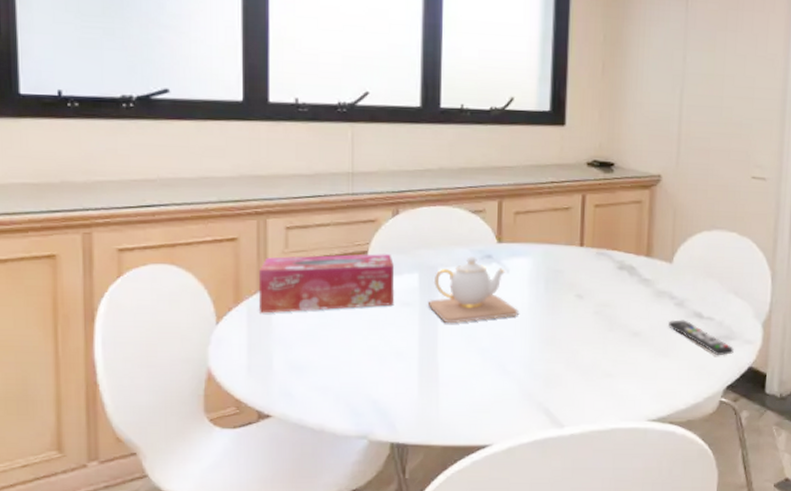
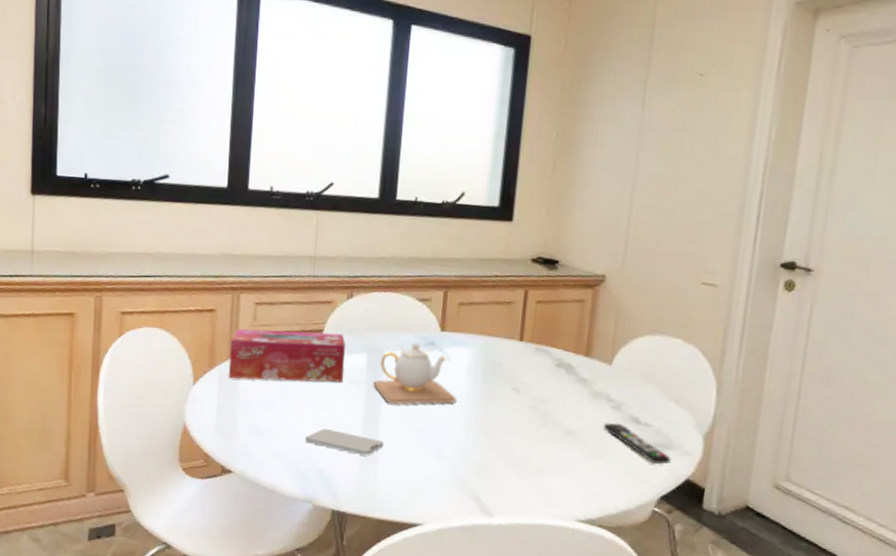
smartphone: none [354,357,444,381] -> present [304,429,384,456]

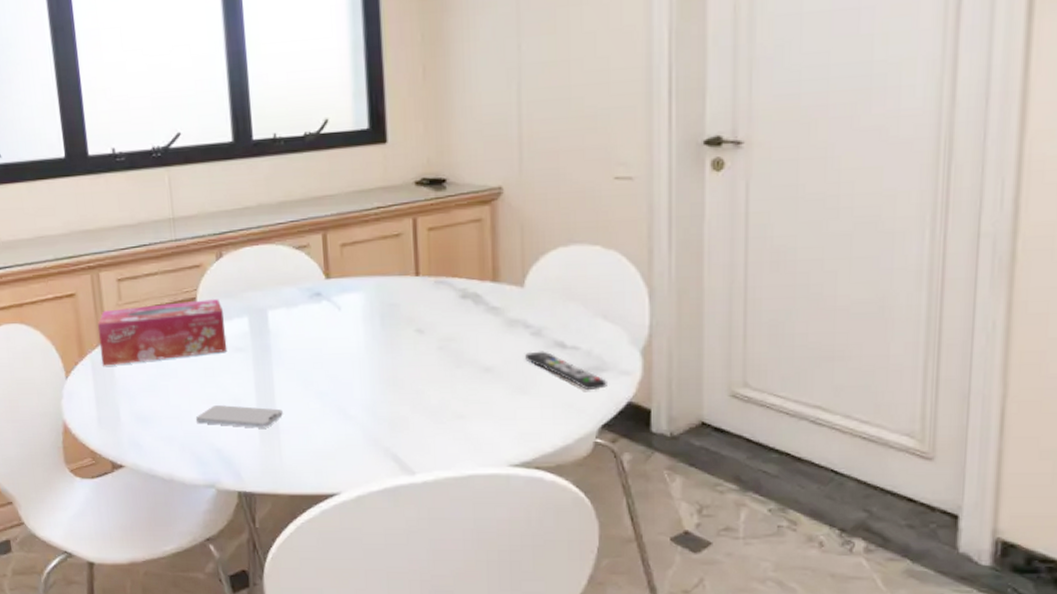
teapot: present [373,341,457,405] -> none [260,294,355,368]

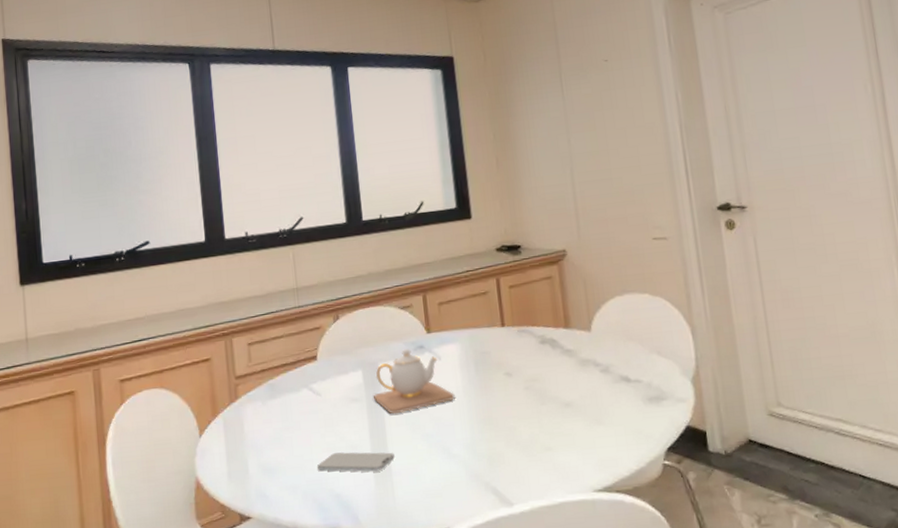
tissue box: present [97,299,227,366] -> none [229,356,345,423]
teapot: none [260,294,355,368] -> present [373,348,455,414]
remote control: present [525,351,607,391] -> none [598,385,668,418]

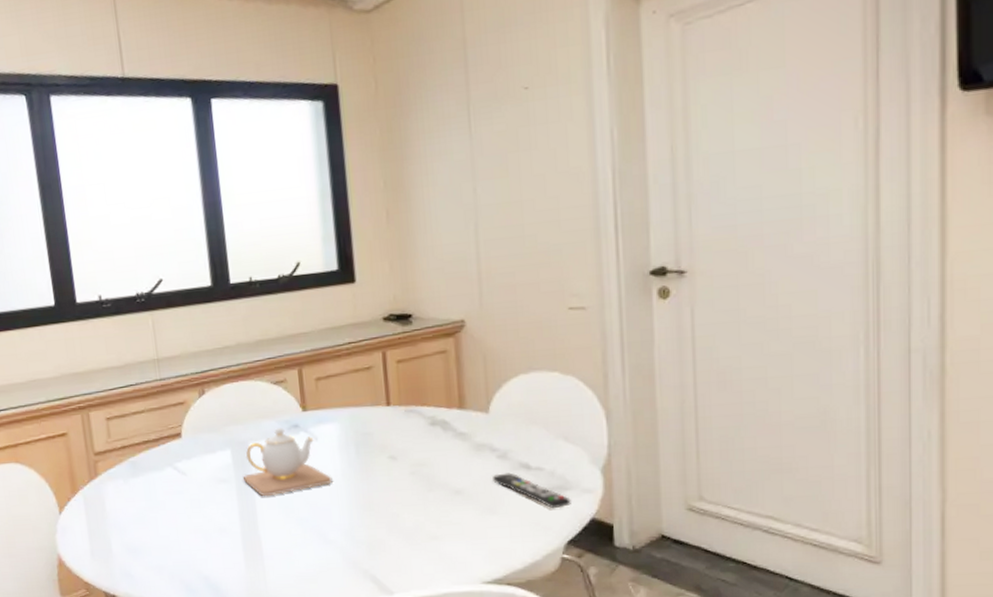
smartphone: present [316,452,395,472] -> none [183,534,266,556]
remote control: none [598,385,668,418] -> present [493,472,571,509]

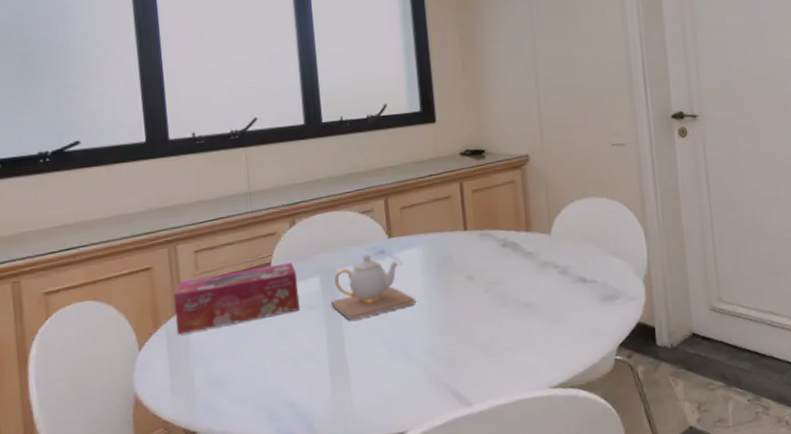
tissue box: none [88,434,212,501] -> present [173,262,300,335]
remote control: present [493,472,571,509] -> none [556,286,621,316]

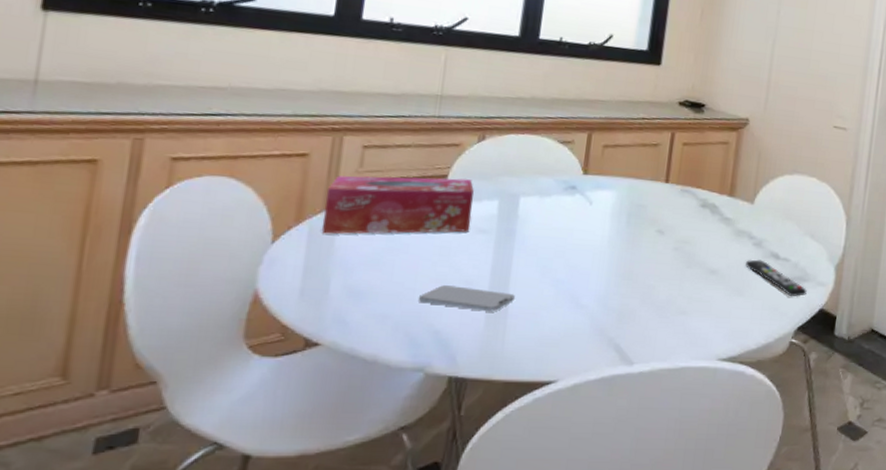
smartphone: none [269,359,353,381] -> present [417,285,515,312]
teapot: present [331,253,416,321] -> none [504,185,598,254]
remote control: none [556,286,621,316] -> present [746,259,807,297]

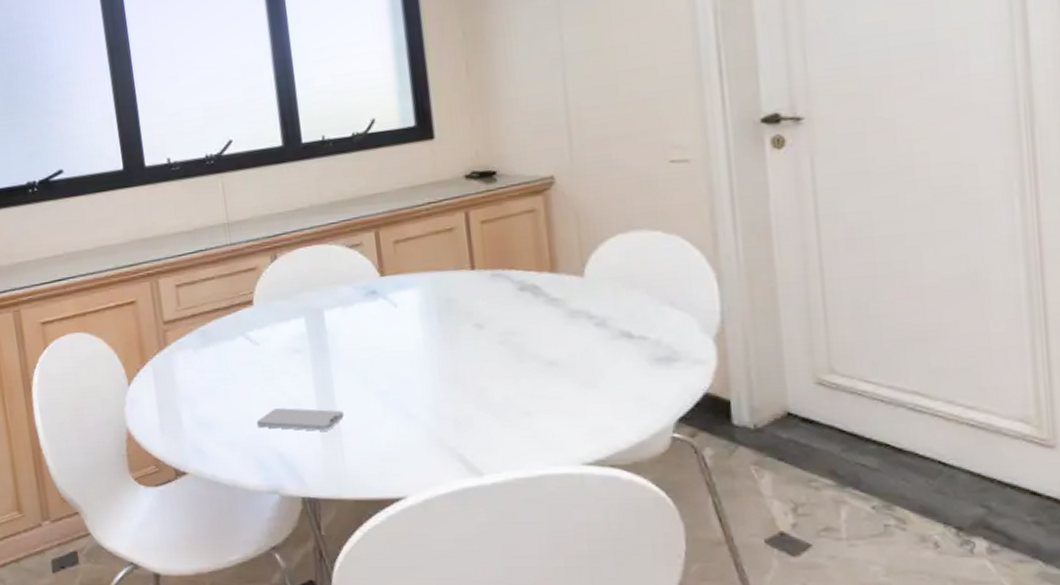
tissue box: present [321,176,474,234] -> none [157,301,286,372]
remote control: present [746,259,807,297] -> none [590,342,681,383]

